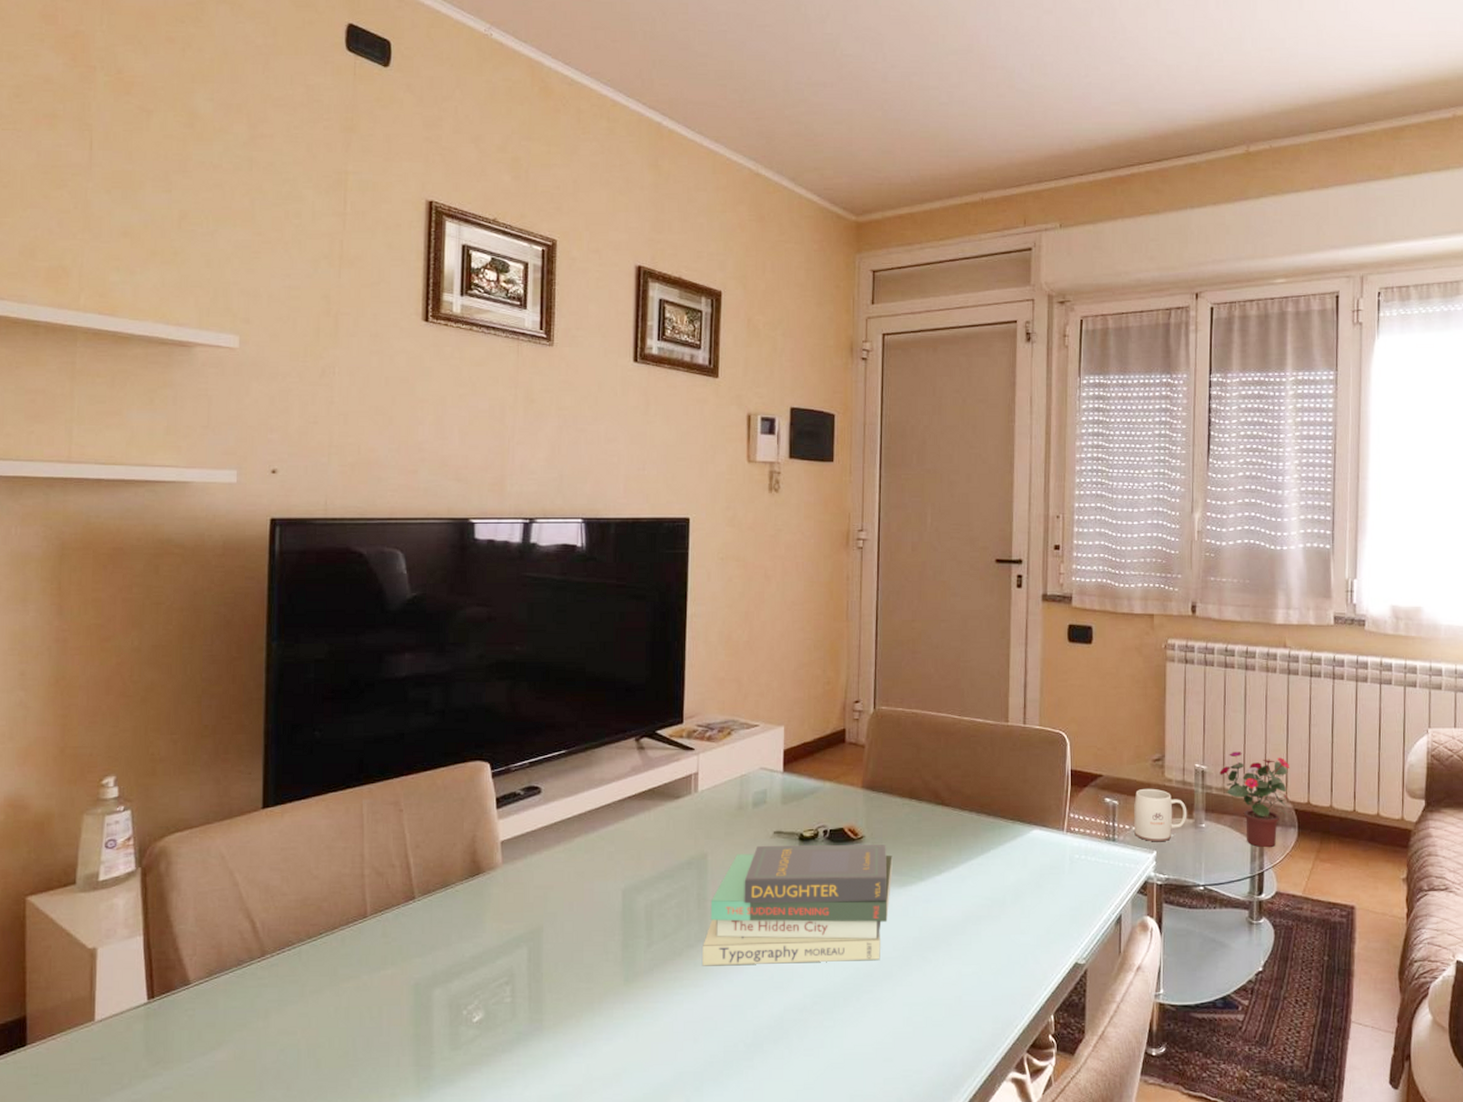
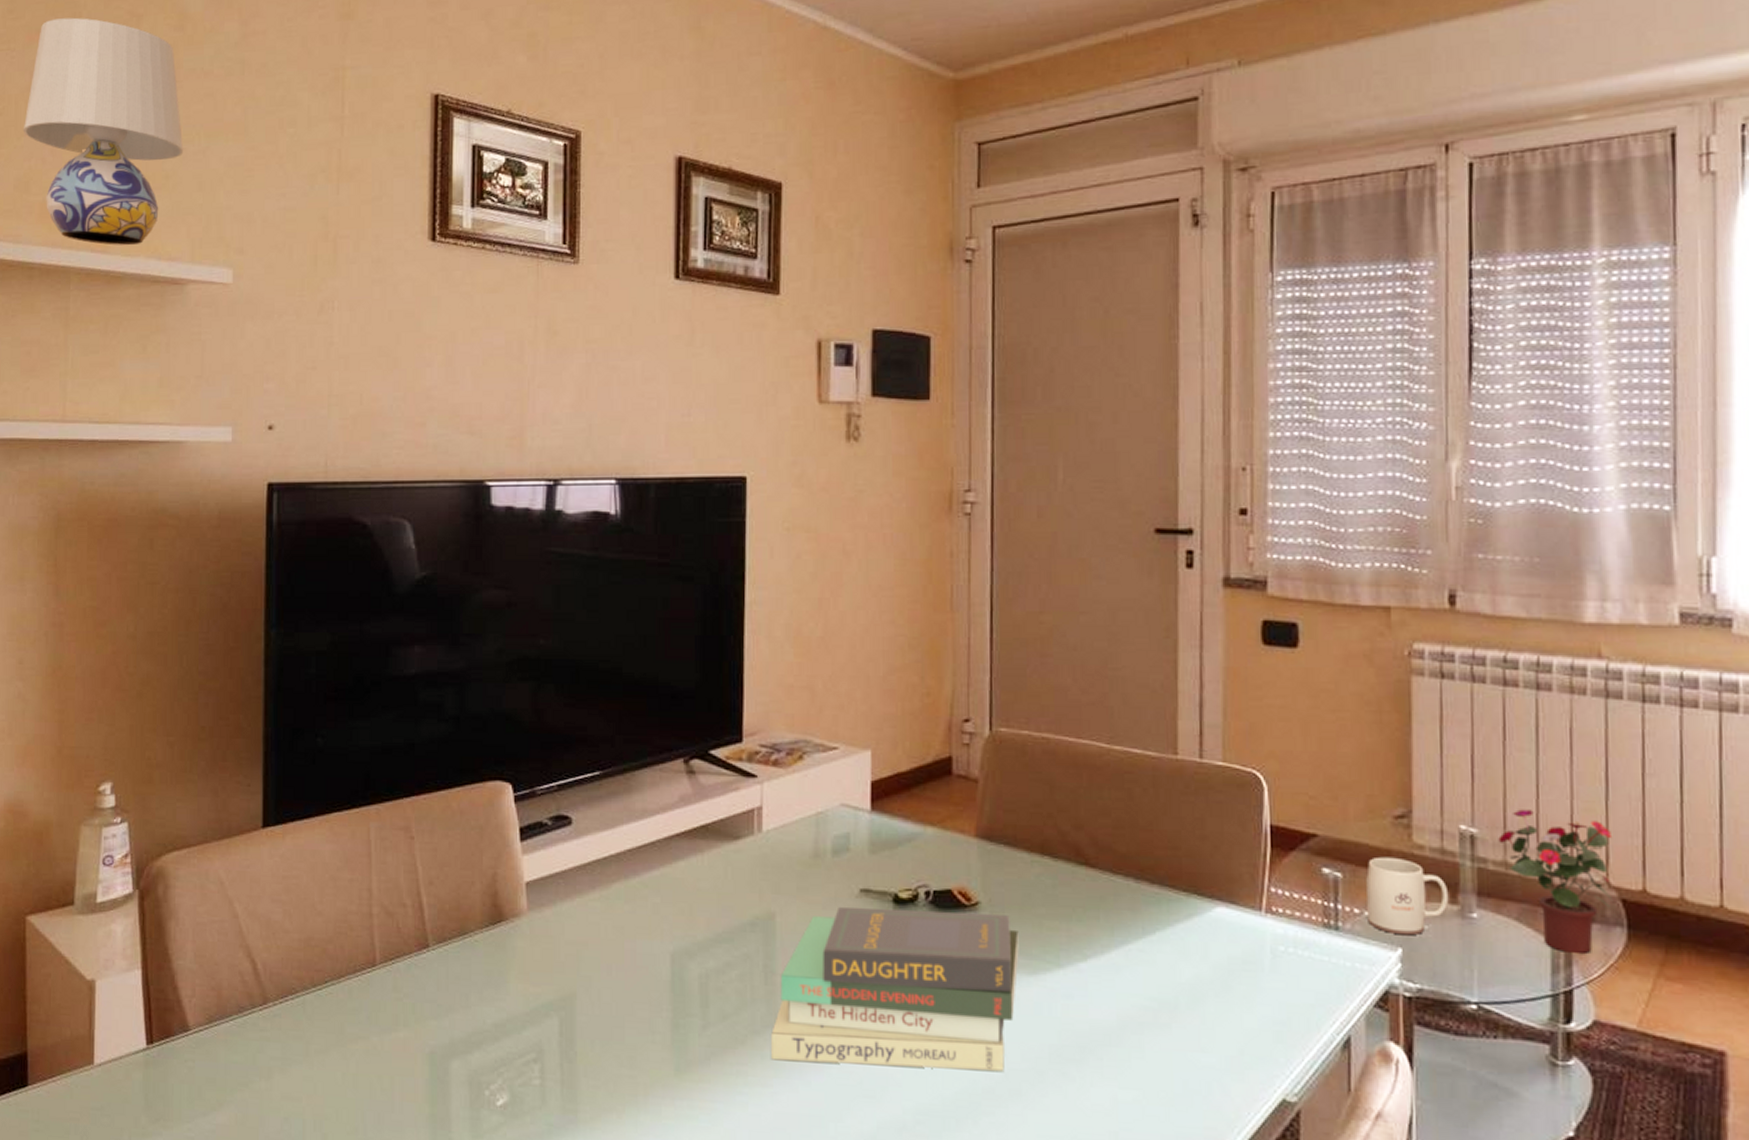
table lamp: none [29,107,192,311] -> present [23,17,184,246]

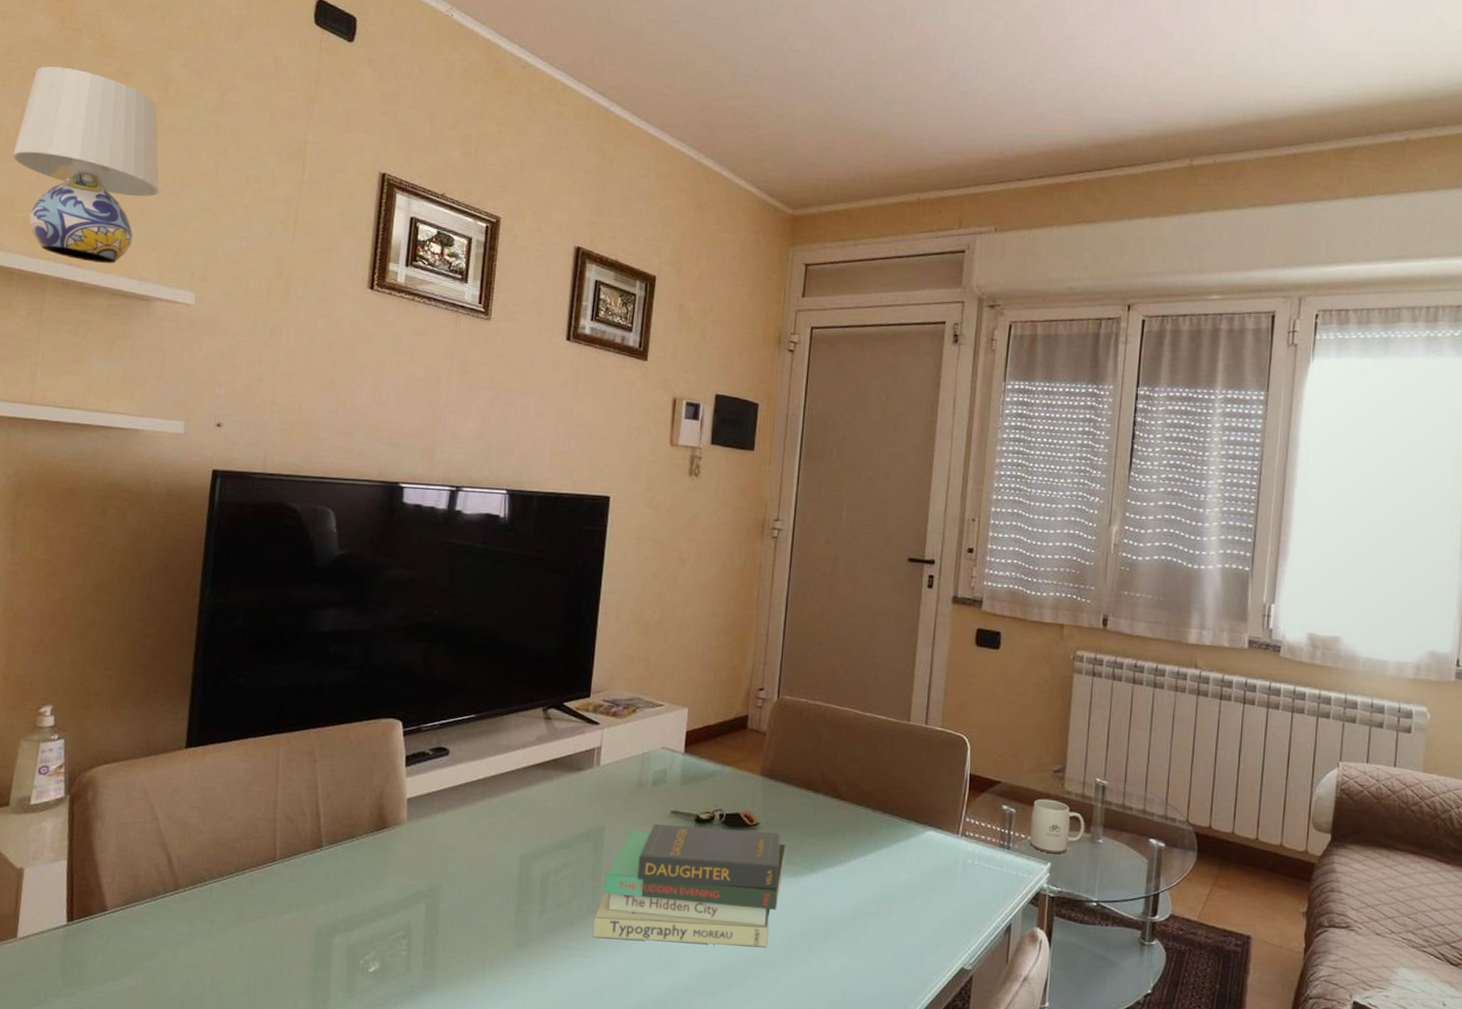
potted flower: present [1498,809,1613,953] -> none [1120,769,1194,869]

